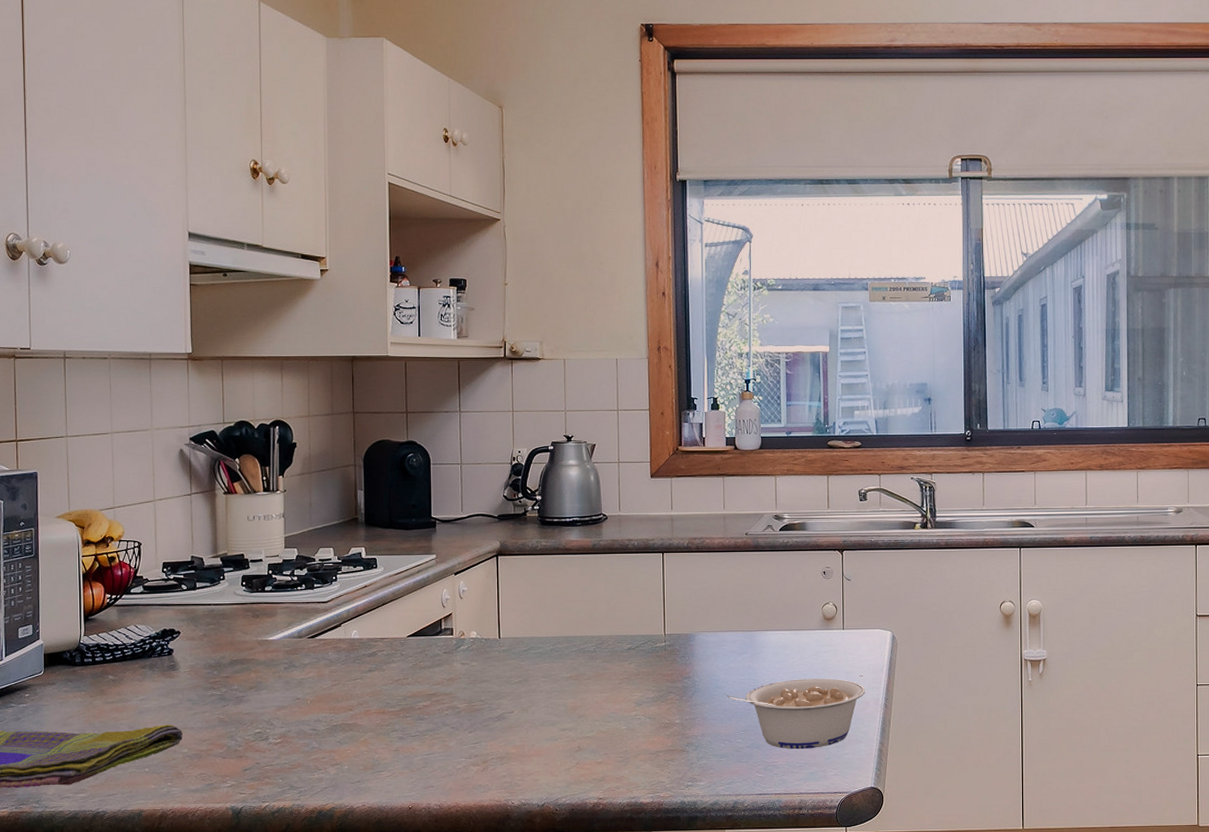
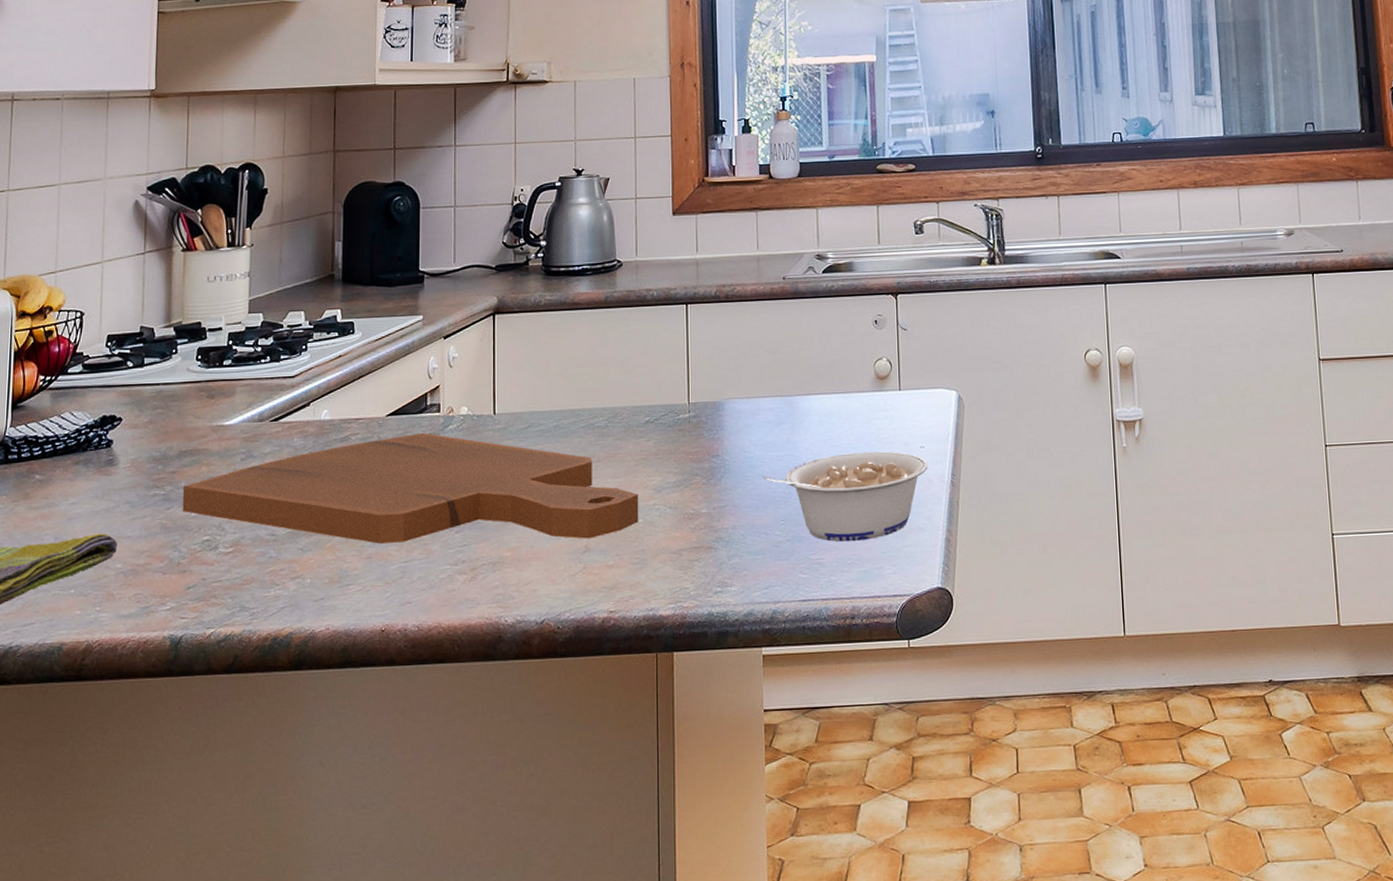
cutting board: none [235,651,623,741] -> present [182,432,639,544]

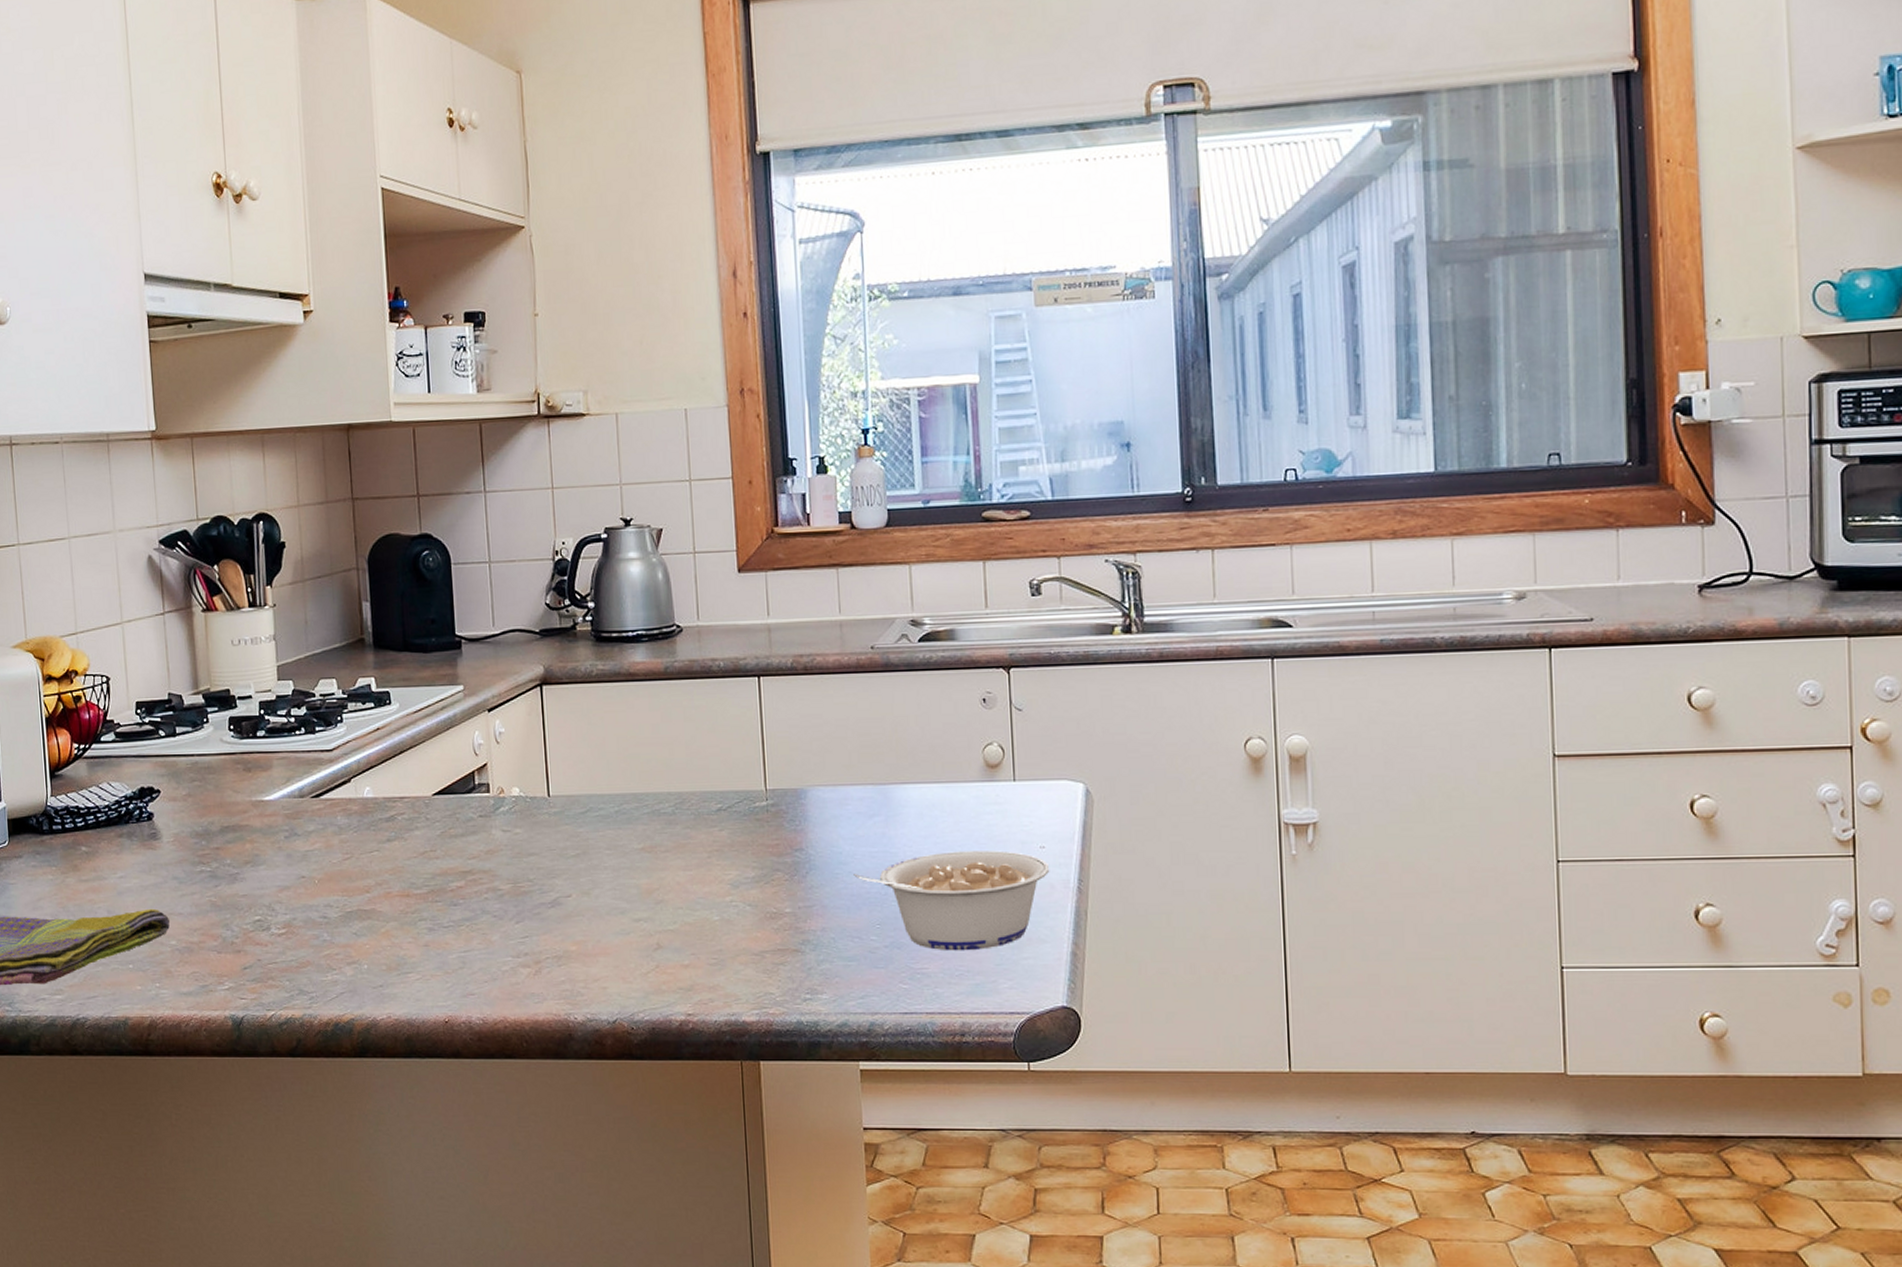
cutting board: present [182,432,639,544] -> none [228,814,715,936]

